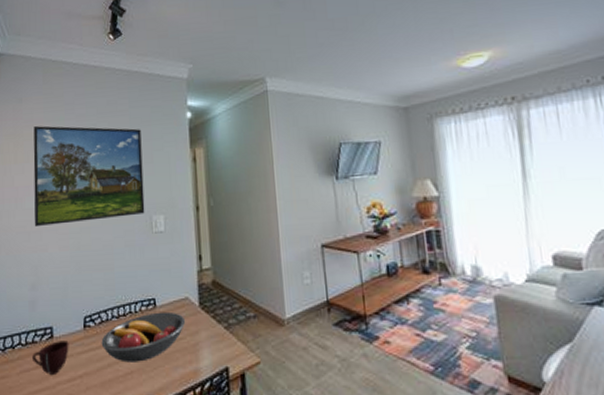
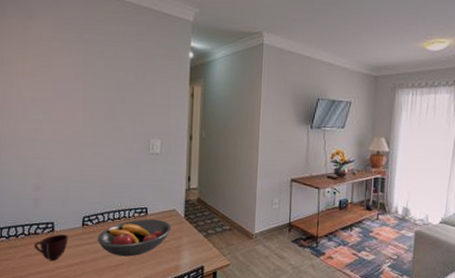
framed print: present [33,126,145,226] -> none [40,44,146,137]

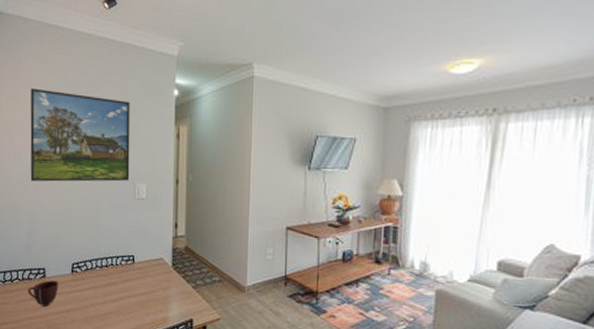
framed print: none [40,44,146,137] -> present [30,89,130,182]
fruit bowl: present [97,219,172,257] -> none [86,267,159,306]

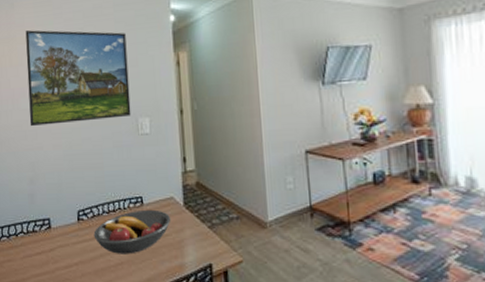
mug: present [27,280,59,307] -> none [32,231,66,262]
fruit bowl: none [86,267,159,306] -> present [93,209,171,254]

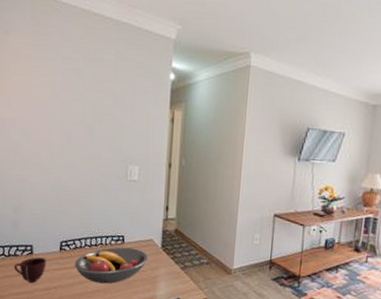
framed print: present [25,30,131,126] -> none [18,62,125,162]
mug: none [32,231,66,262] -> present [13,257,46,284]

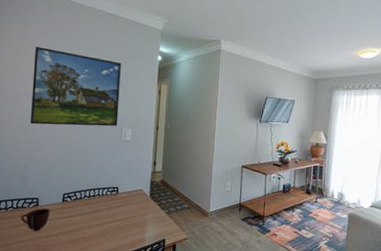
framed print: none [18,62,125,162] -> present [30,47,121,127]
fruit bowl: present [74,247,149,284] -> none [74,197,139,229]

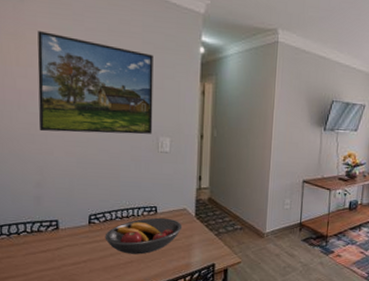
mug: present [20,208,50,232] -> none [37,232,74,259]
fruit bowl: none [74,197,139,229] -> present [105,217,183,255]

